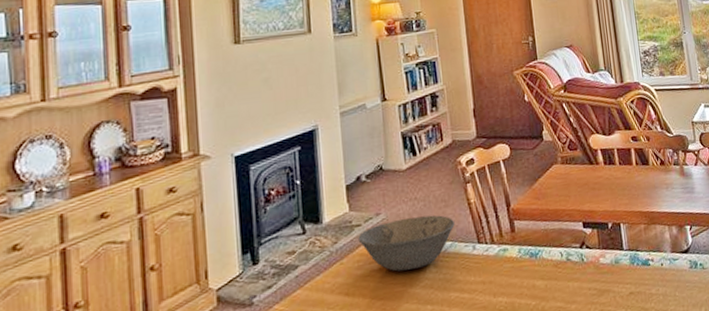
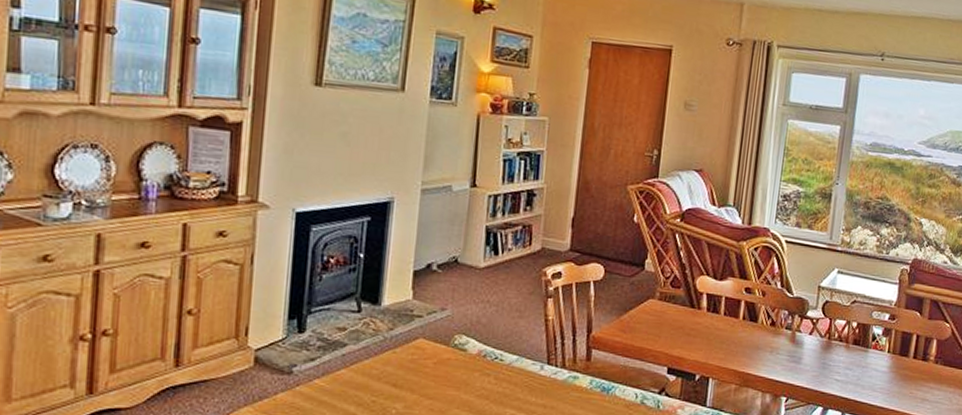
bowl: present [358,215,455,272] -> none [417,319,526,376]

